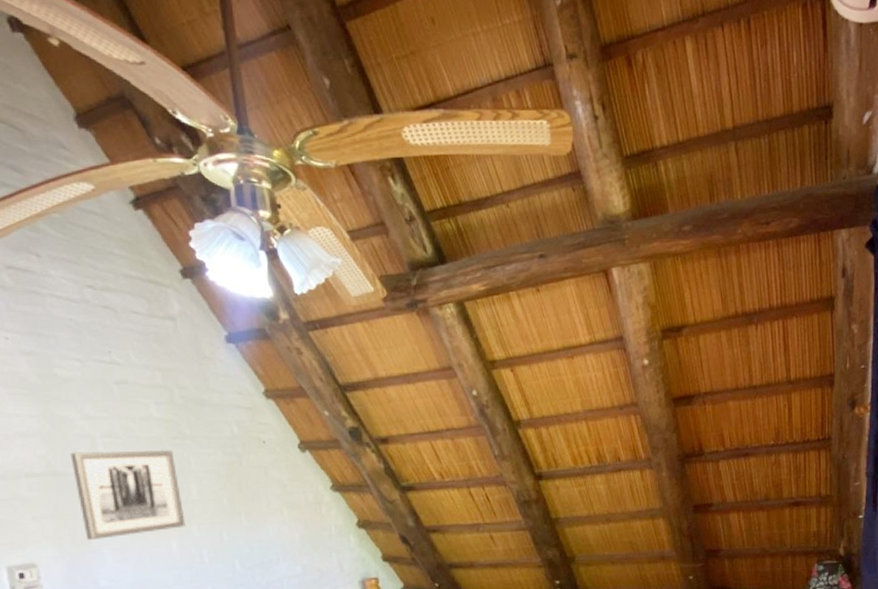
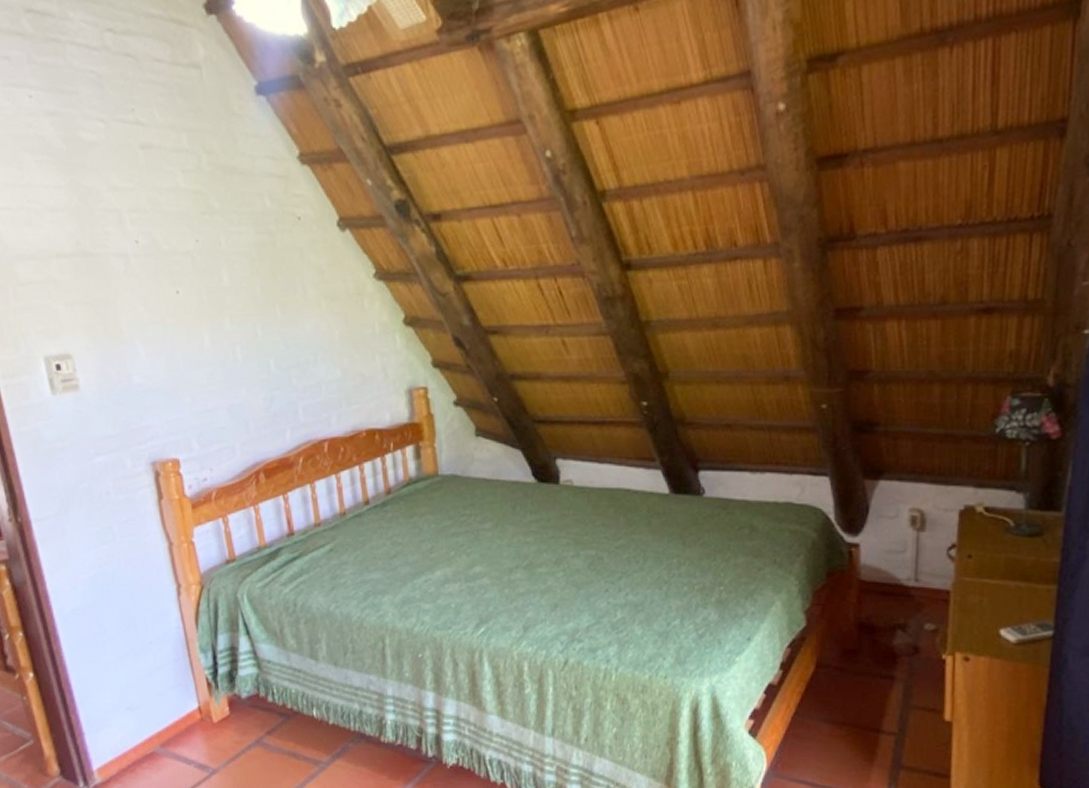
wall art: present [70,449,186,541] -> none [98,226,217,331]

